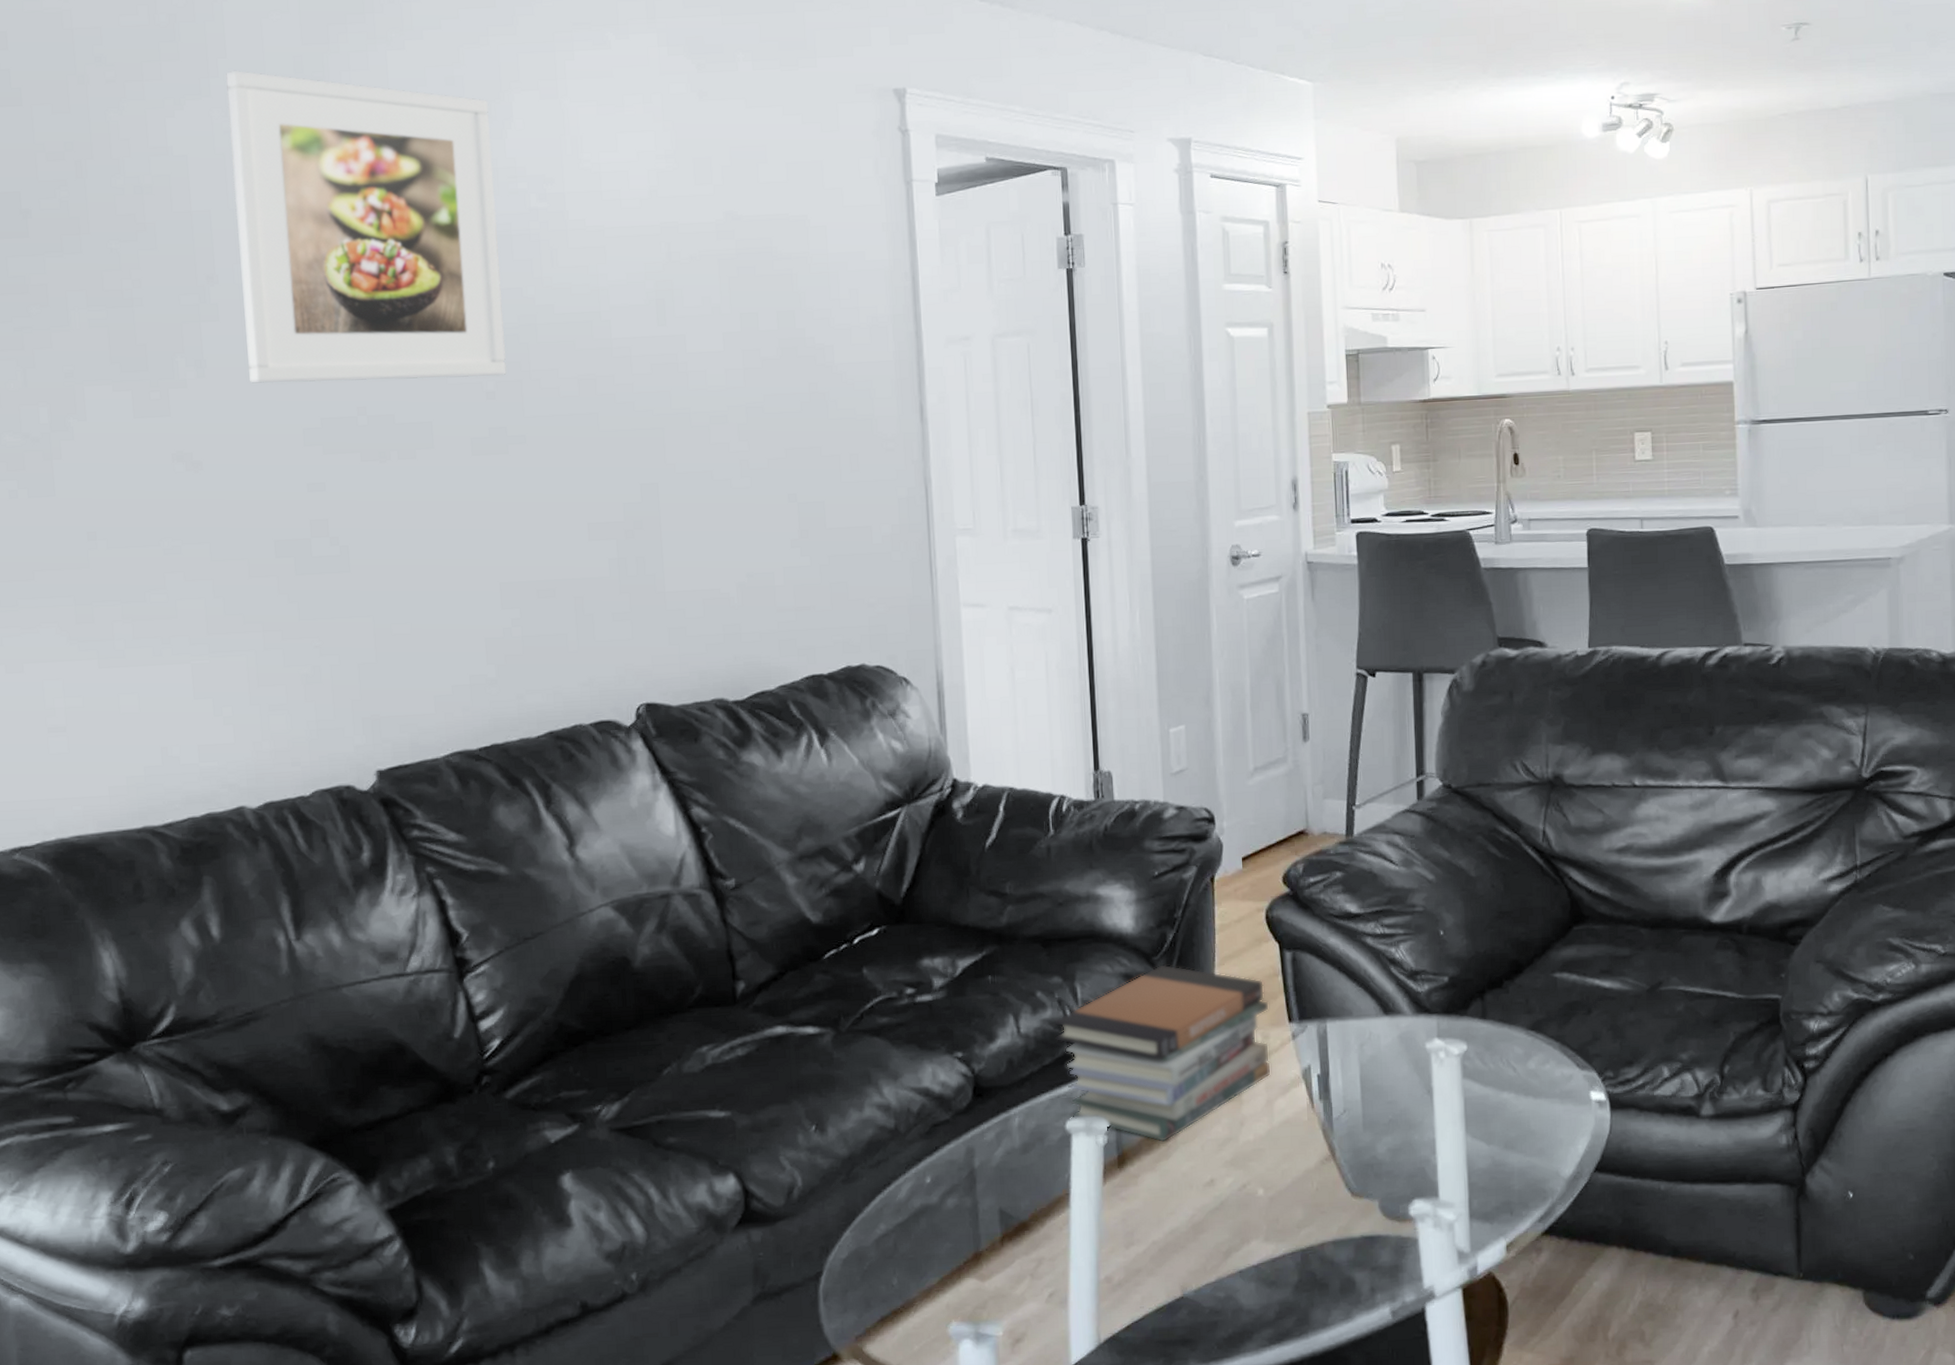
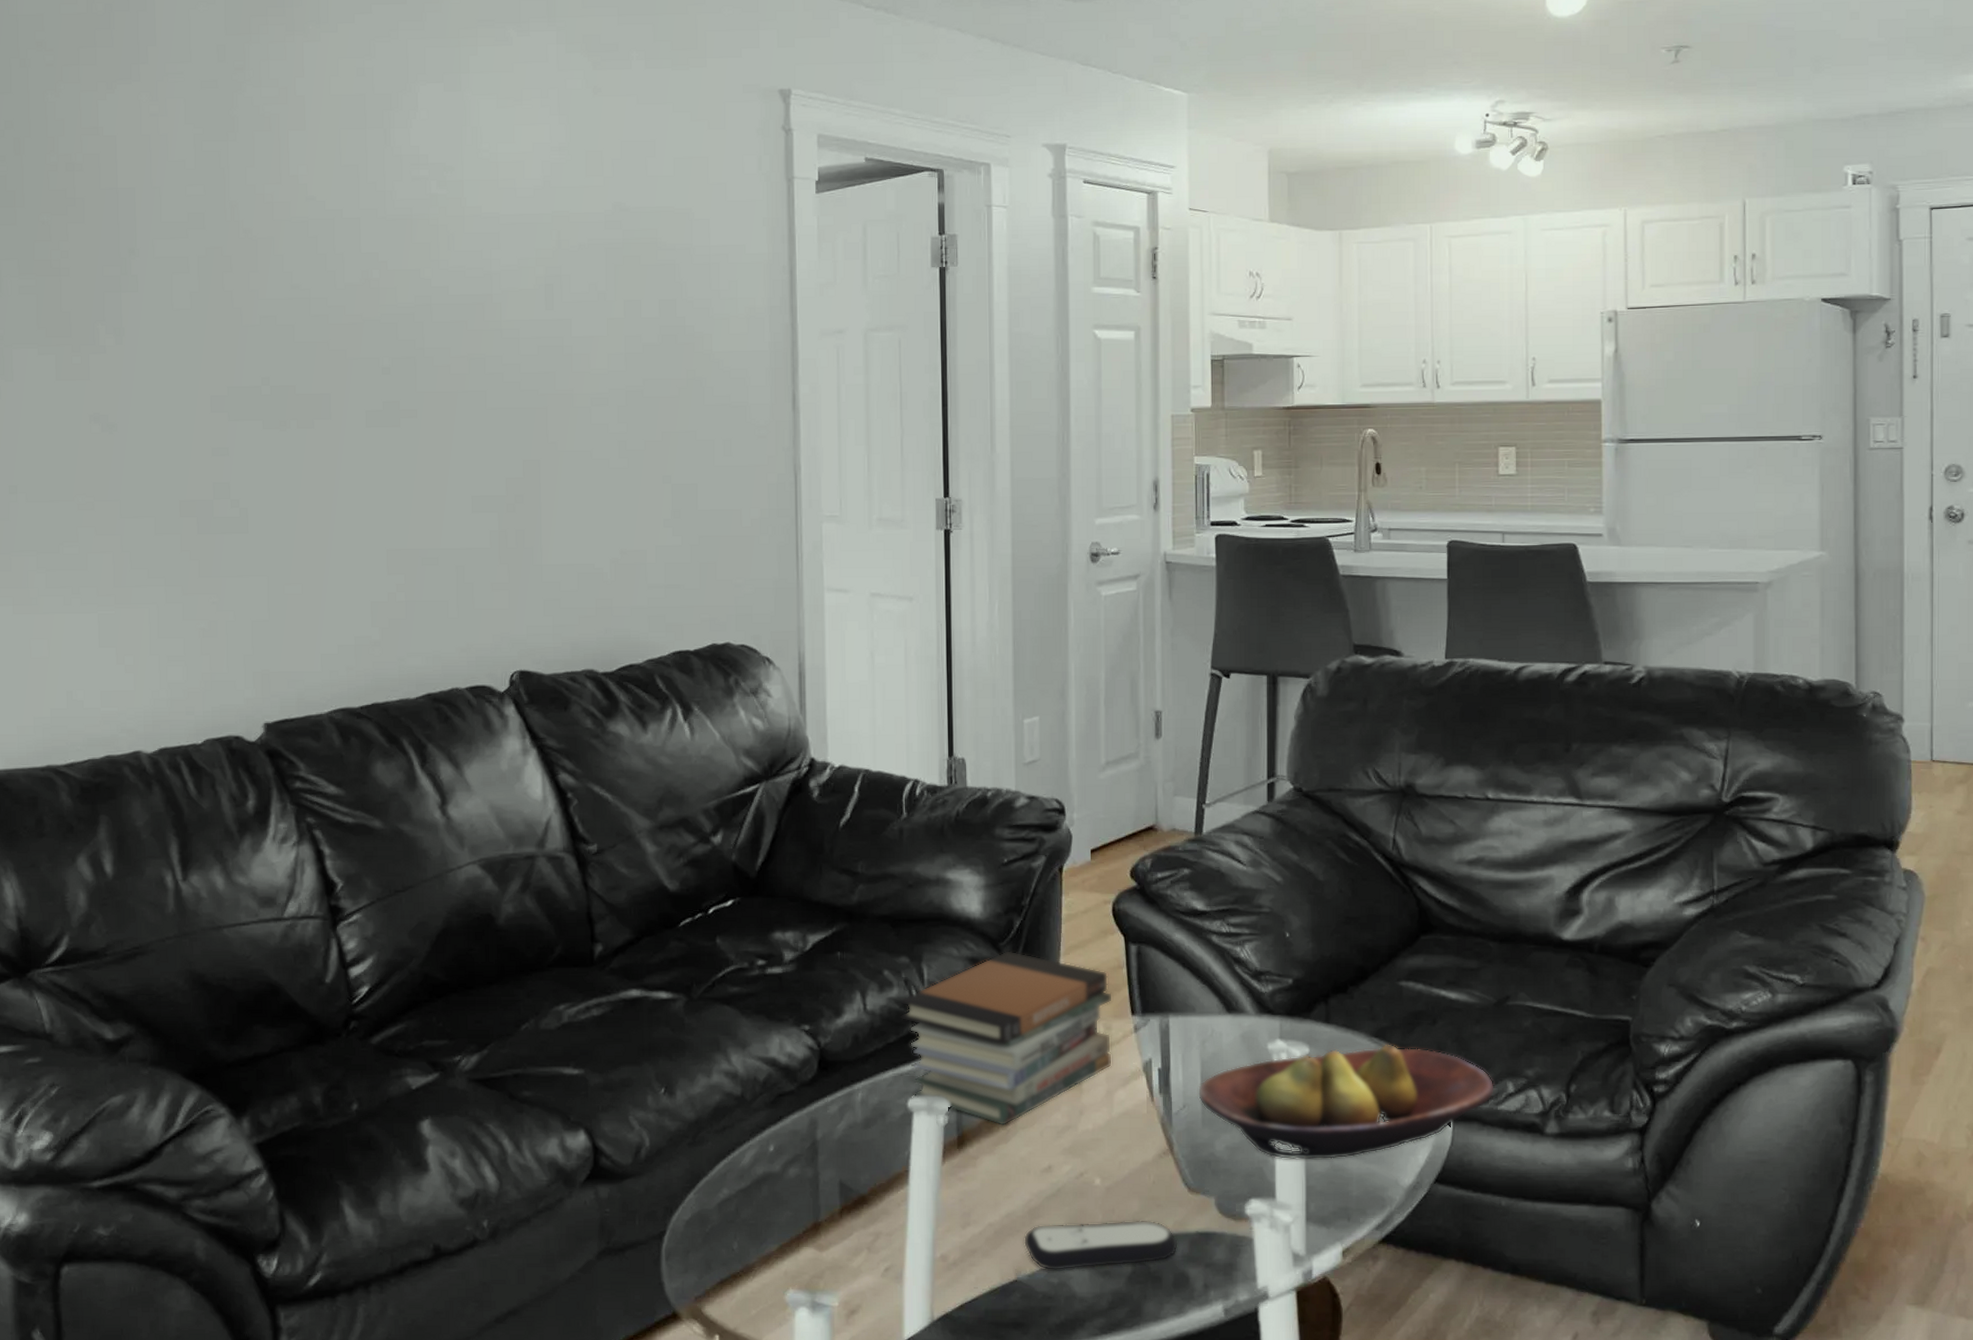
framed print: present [226,70,507,384] -> none [155,57,402,353]
remote control: none [1188,1227,1344,1285] -> present [1023,1220,1179,1271]
fruit bowl: none [1357,1036,1651,1158] -> present [1197,1044,1496,1160]

